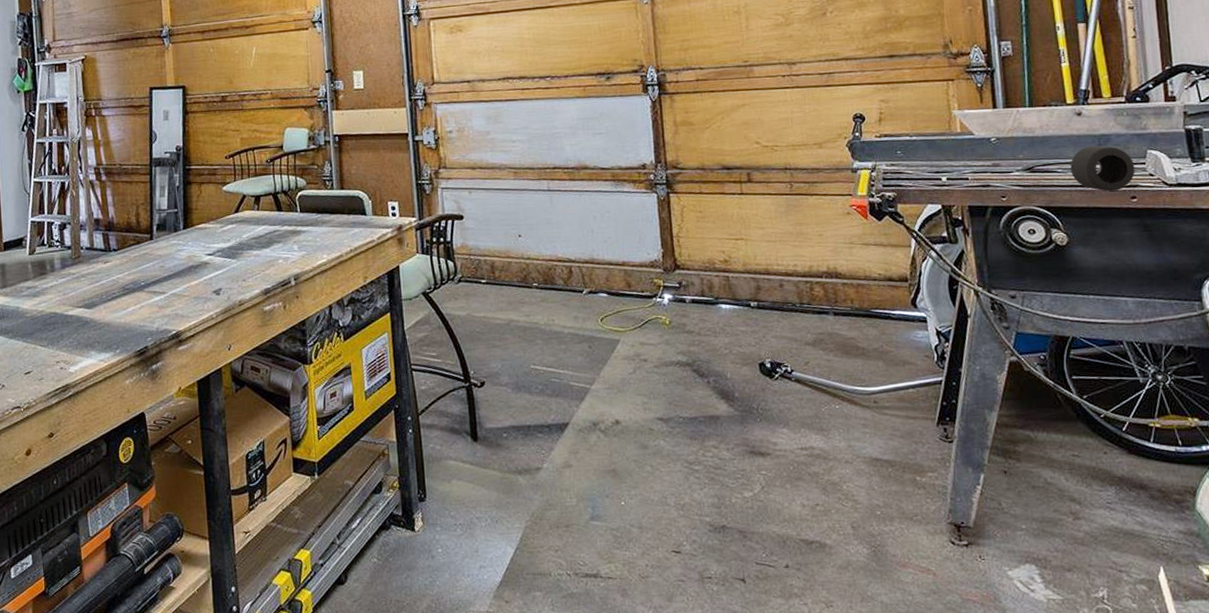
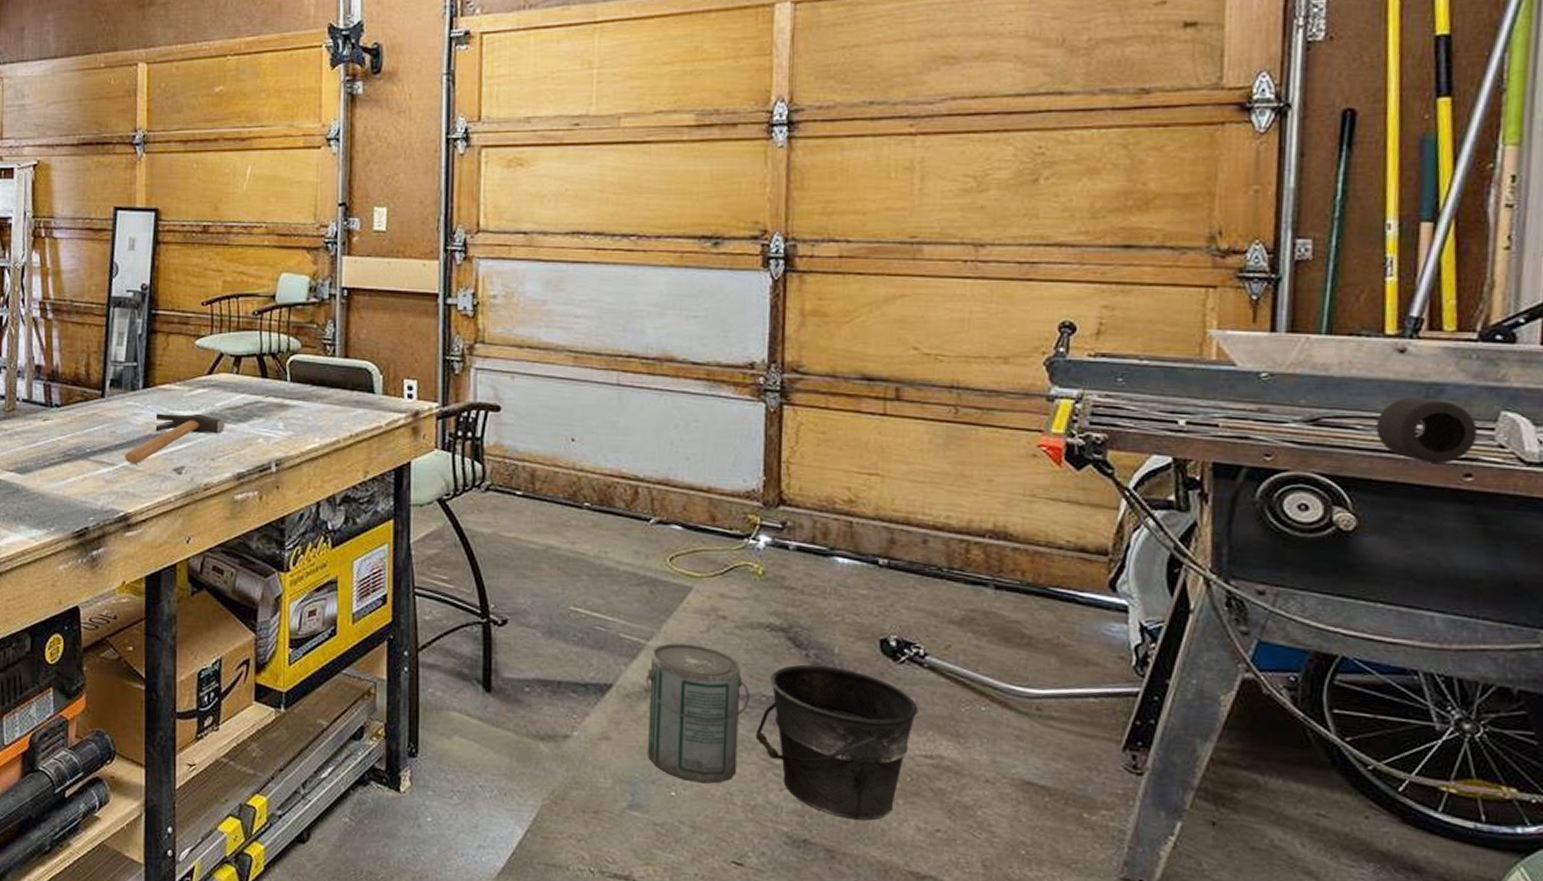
claw hammer: none [173,244,251,291] -> present [125,413,225,464]
paint can: none [593,383,671,492] -> present [645,643,750,784]
bucket: none [678,388,792,505] -> present [755,664,918,821]

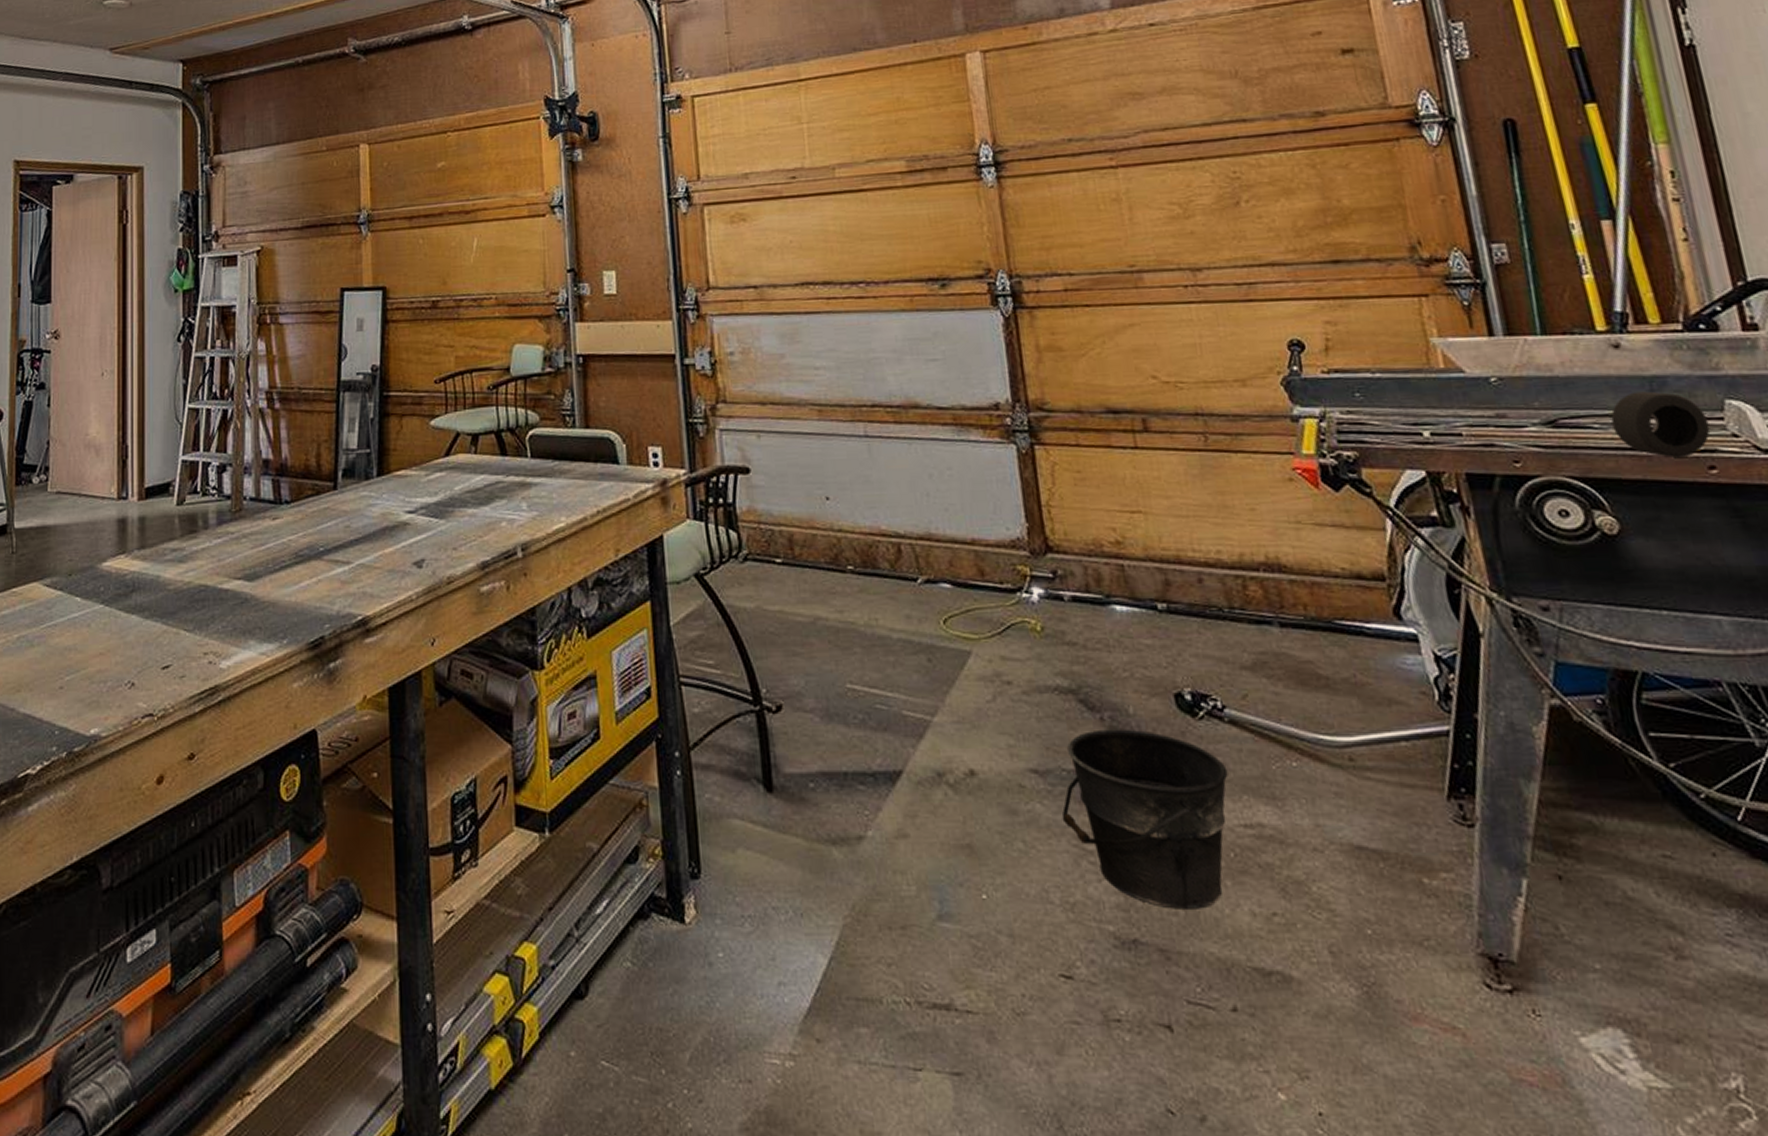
claw hammer: present [125,413,225,464] -> none [361,499,465,560]
paint can: present [645,643,750,784] -> none [936,715,1050,881]

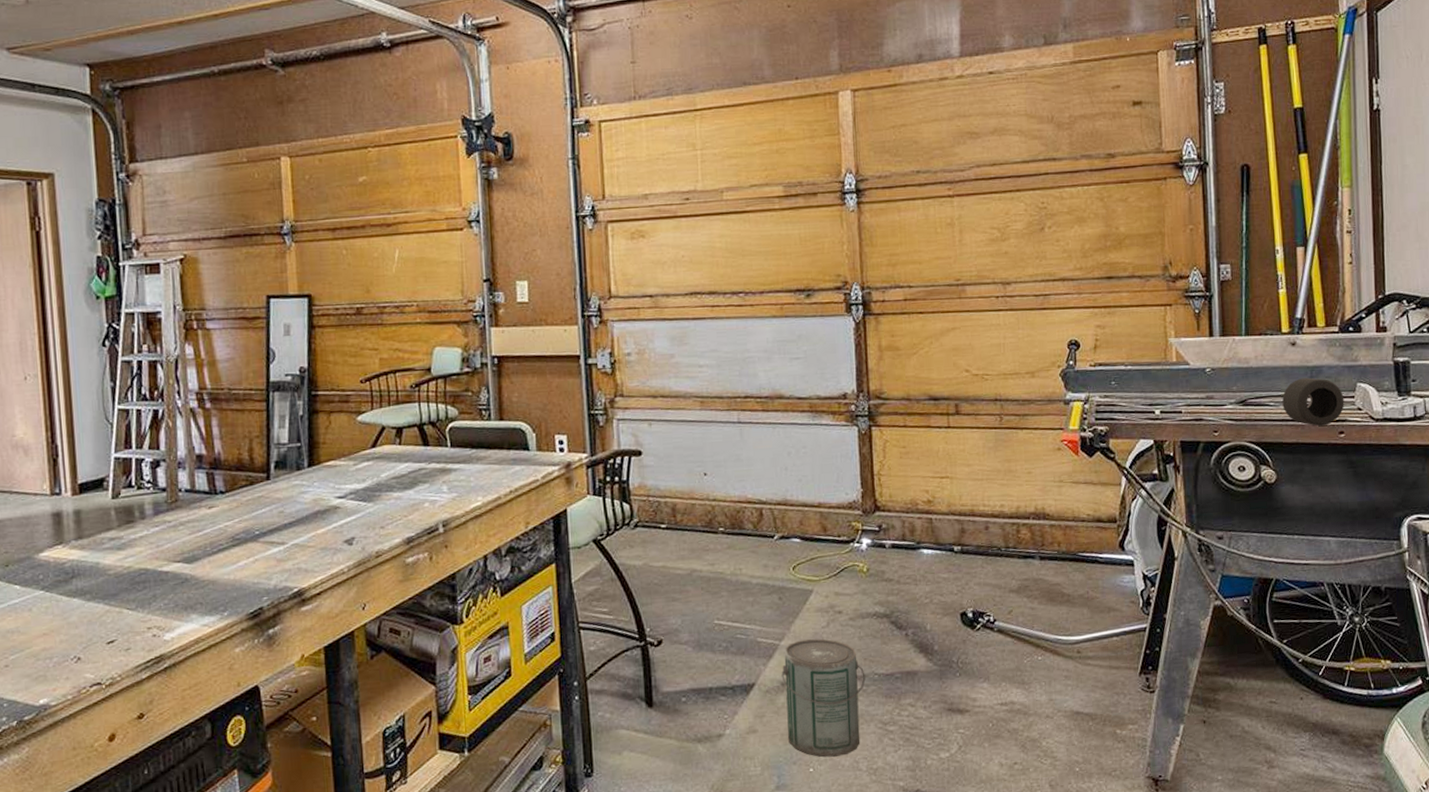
paint can: none [936,715,1050,881] -> present [781,638,866,757]
bucket: present [1061,729,1228,909] -> none [872,641,993,767]

